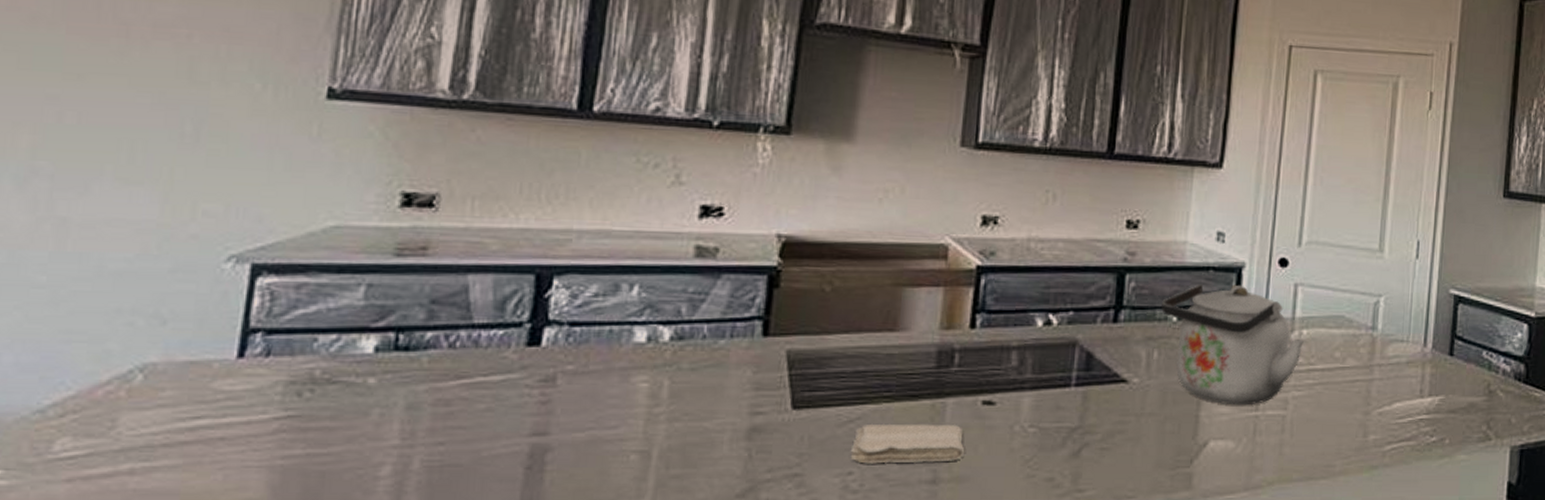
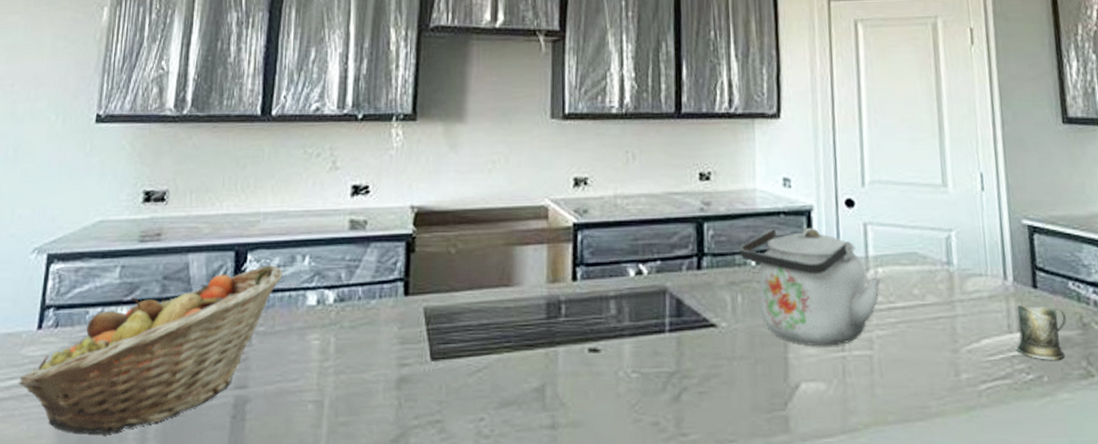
fruit basket: none [209,292,602,488] -> present [19,264,283,435]
washcloth: present [850,423,965,464] -> none [480,371,578,410]
mug: none [1425,372,1475,424] -> present [1017,305,1066,360]

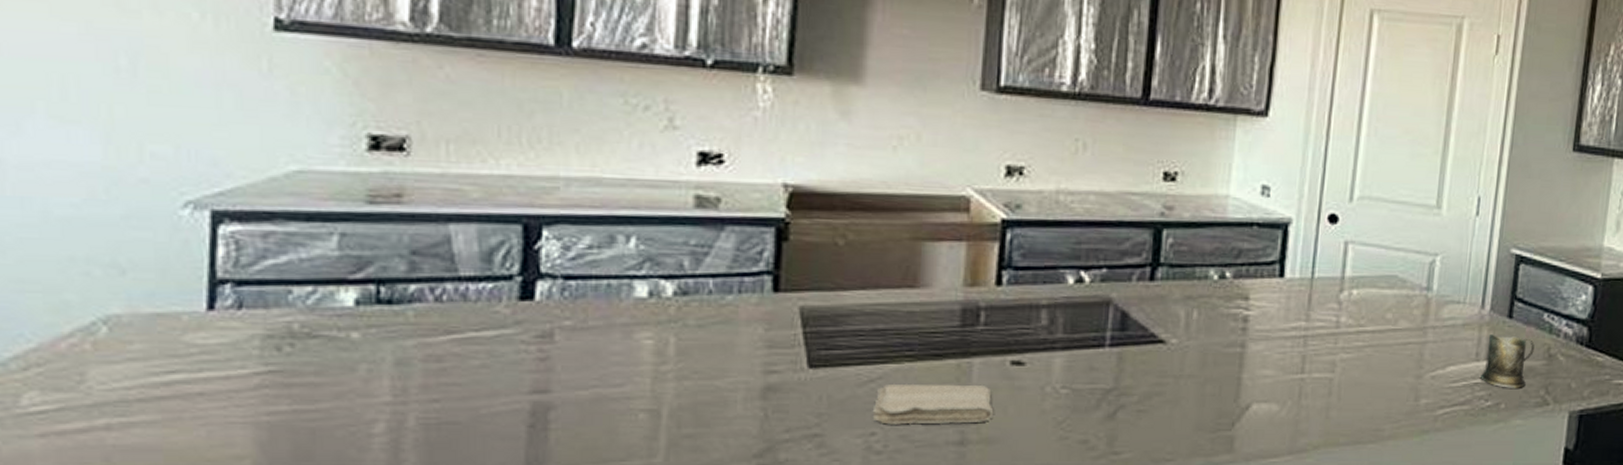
fruit basket: present [19,264,283,435] -> none [185,244,597,445]
washcloth: none [480,371,578,410] -> present [872,383,994,425]
kettle: present [740,227,881,347] -> none [1201,240,1355,368]

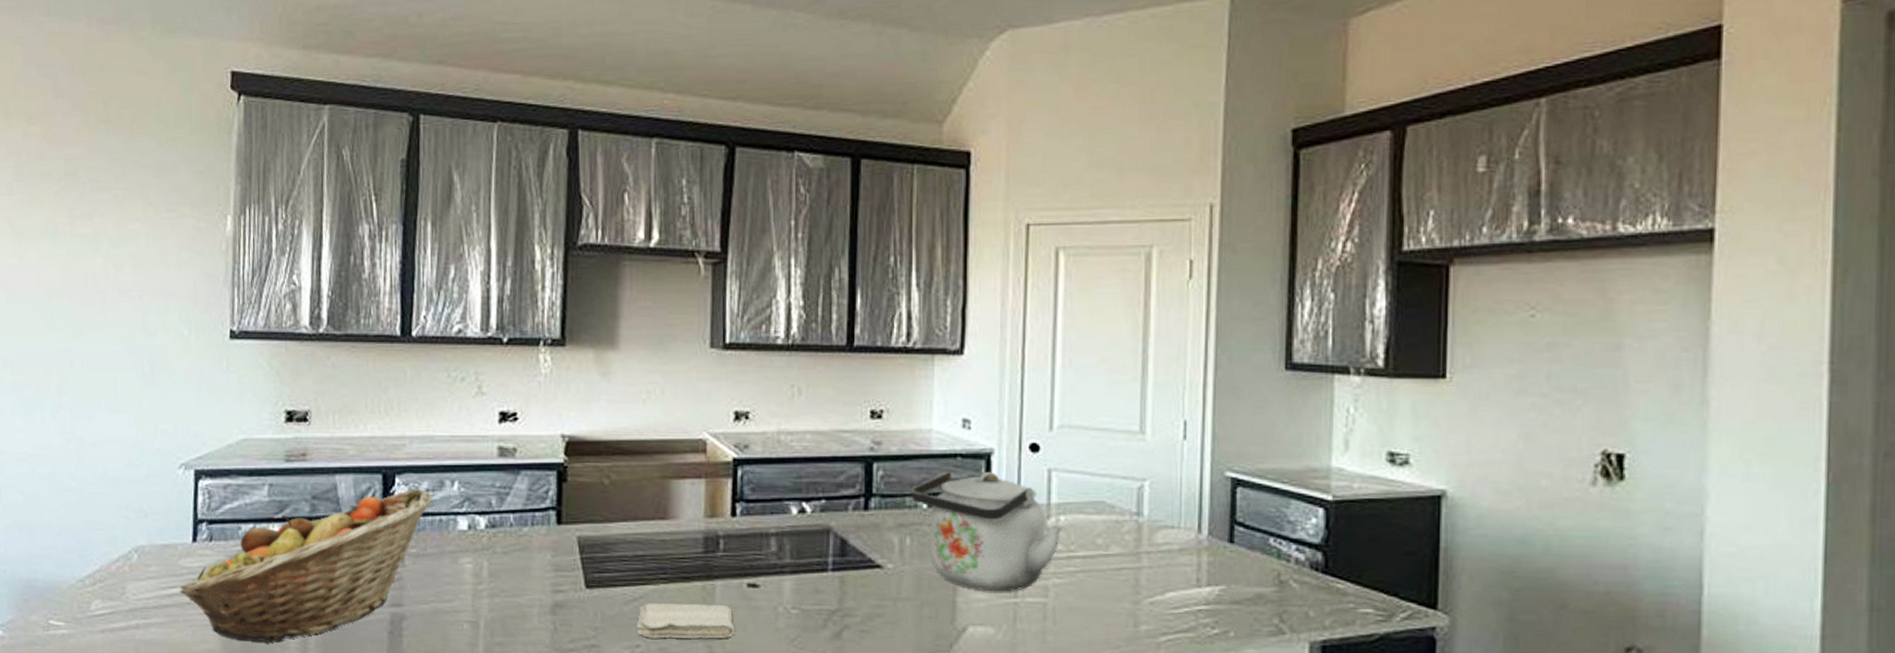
fruit basket: none [185,244,597,445] -> present [180,488,432,644]
kettle: none [1201,240,1355,368] -> present [911,471,1063,592]
mug: present [1481,334,1535,388] -> none [1204,560,1262,616]

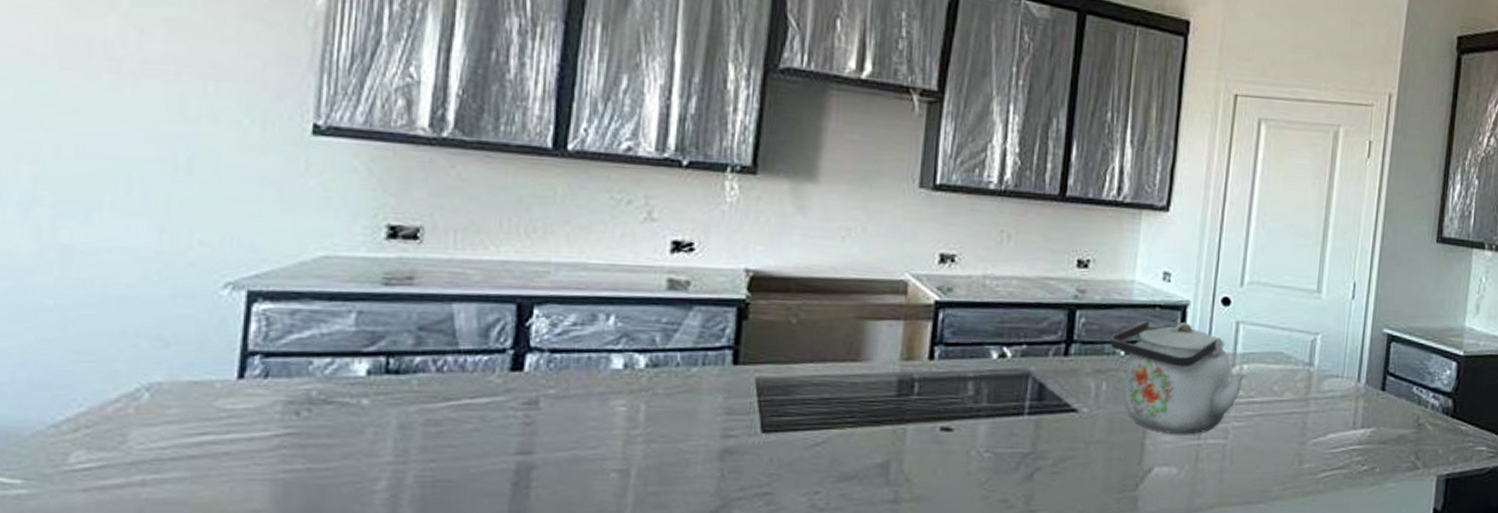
fruit basket: present [180,488,432,644] -> none [214,321,581,500]
washcloth: present [636,602,735,639] -> none [816,447,925,484]

